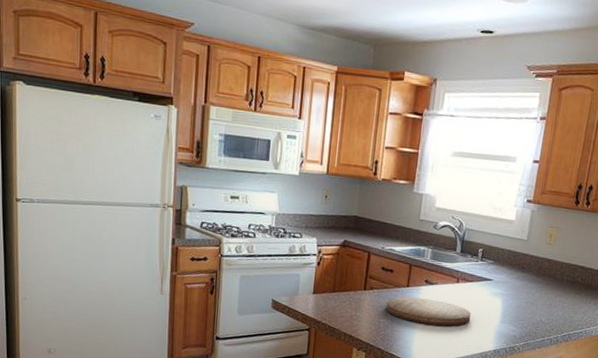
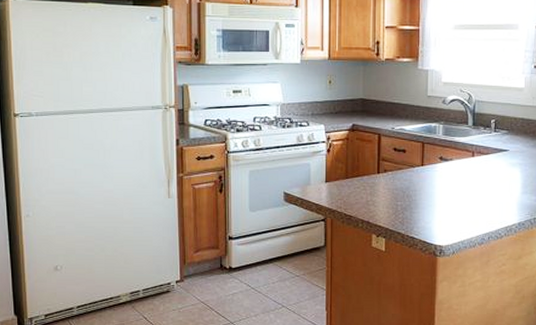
cutting board: present [386,297,472,327] -> none [402,176,491,203]

